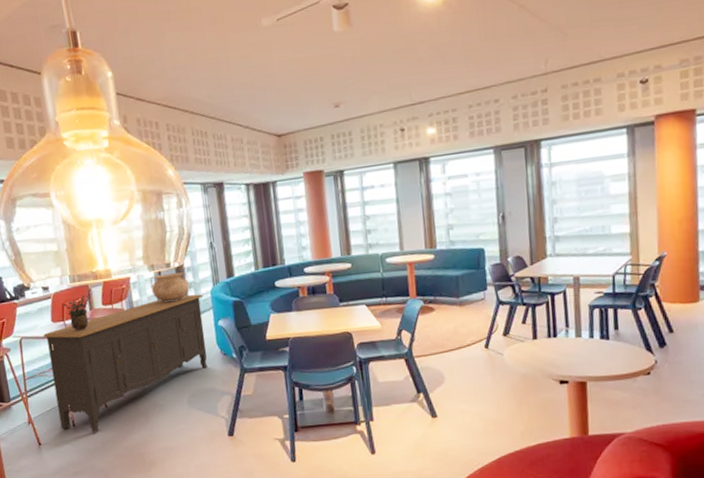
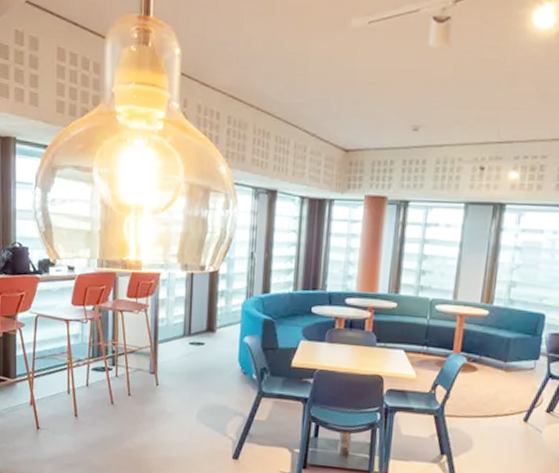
sideboard: present [43,294,208,433] -> none [60,302,234,428]
potted plant: present [63,290,91,331] -> none [86,278,117,320]
ceramic pot: present [150,272,190,303] -> none [180,276,222,308]

